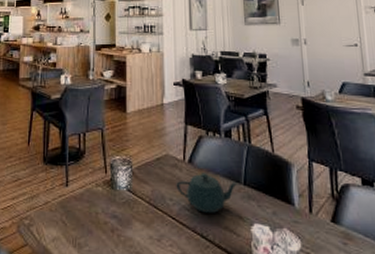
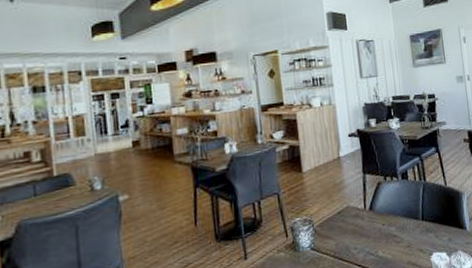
teapot: present [176,173,238,213] -> none [359,216,417,254]

